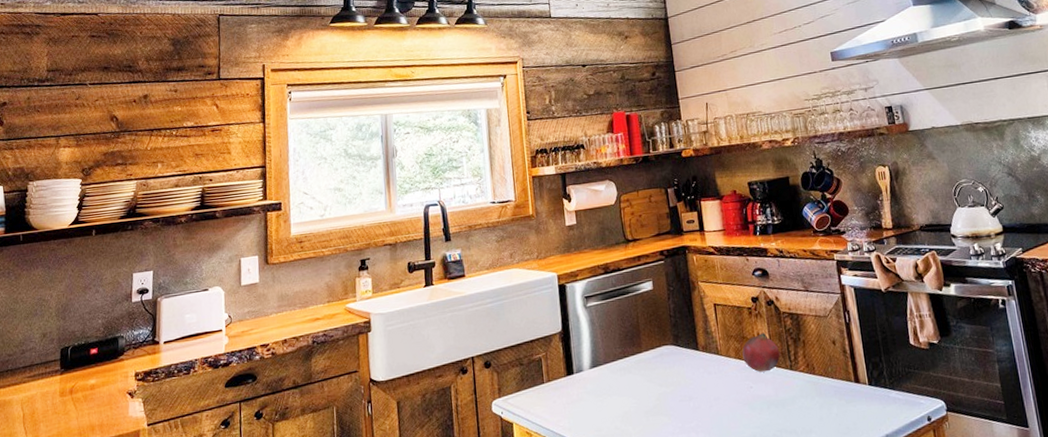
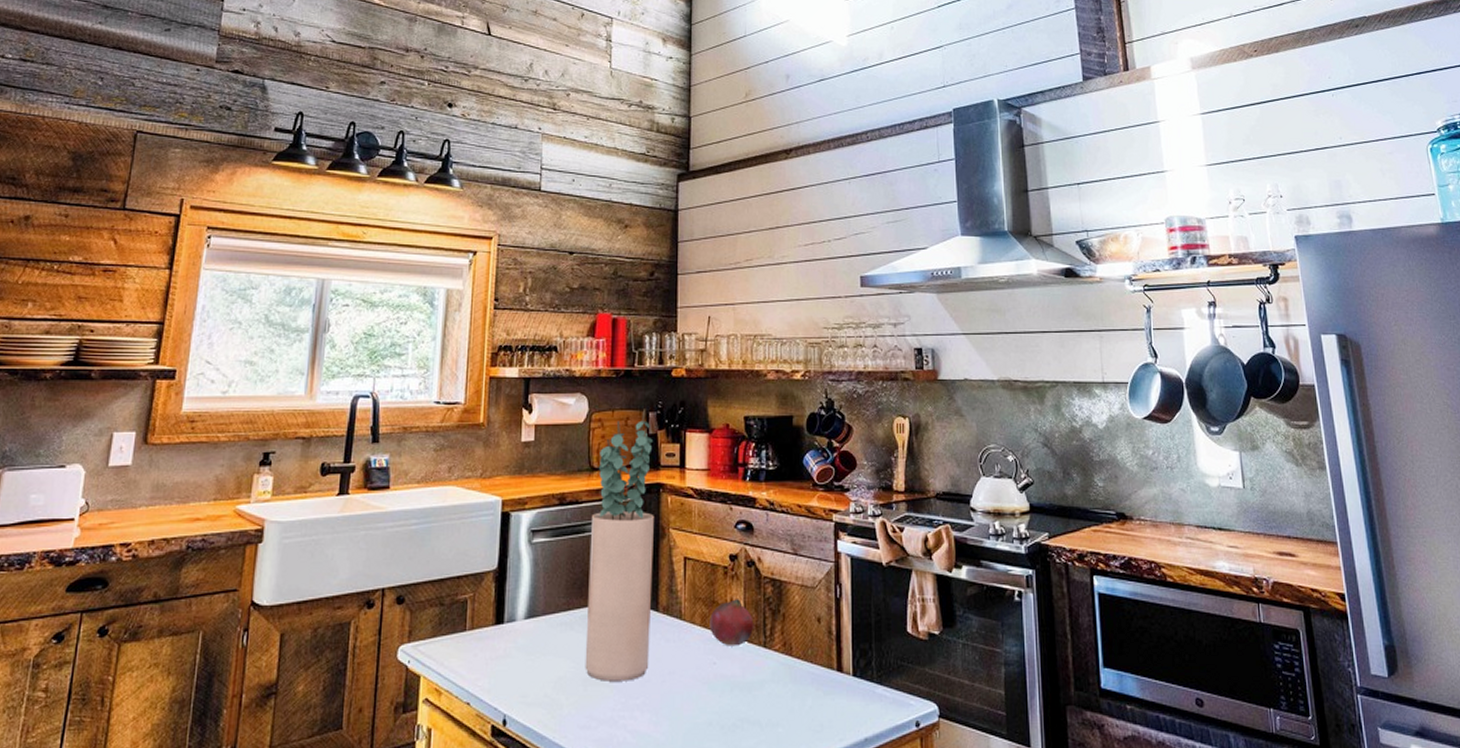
vase: none [631,186,697,412] -> present [585,409,654,681]

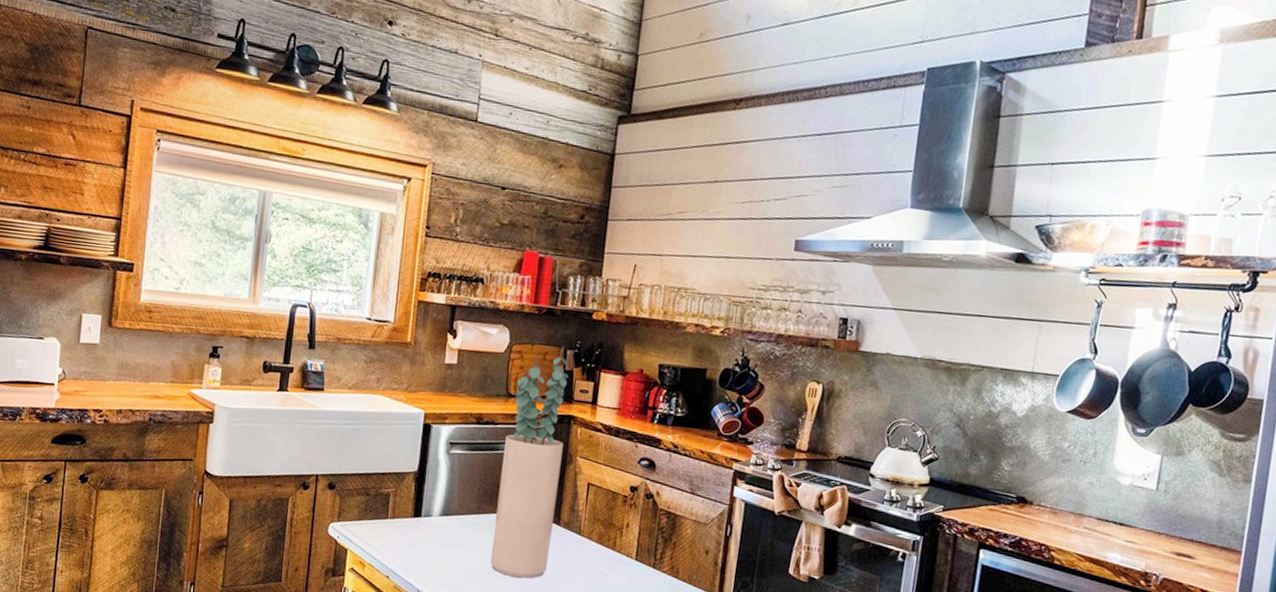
fruit: present [710,599,753,646] -> none [605,524,646,564]

